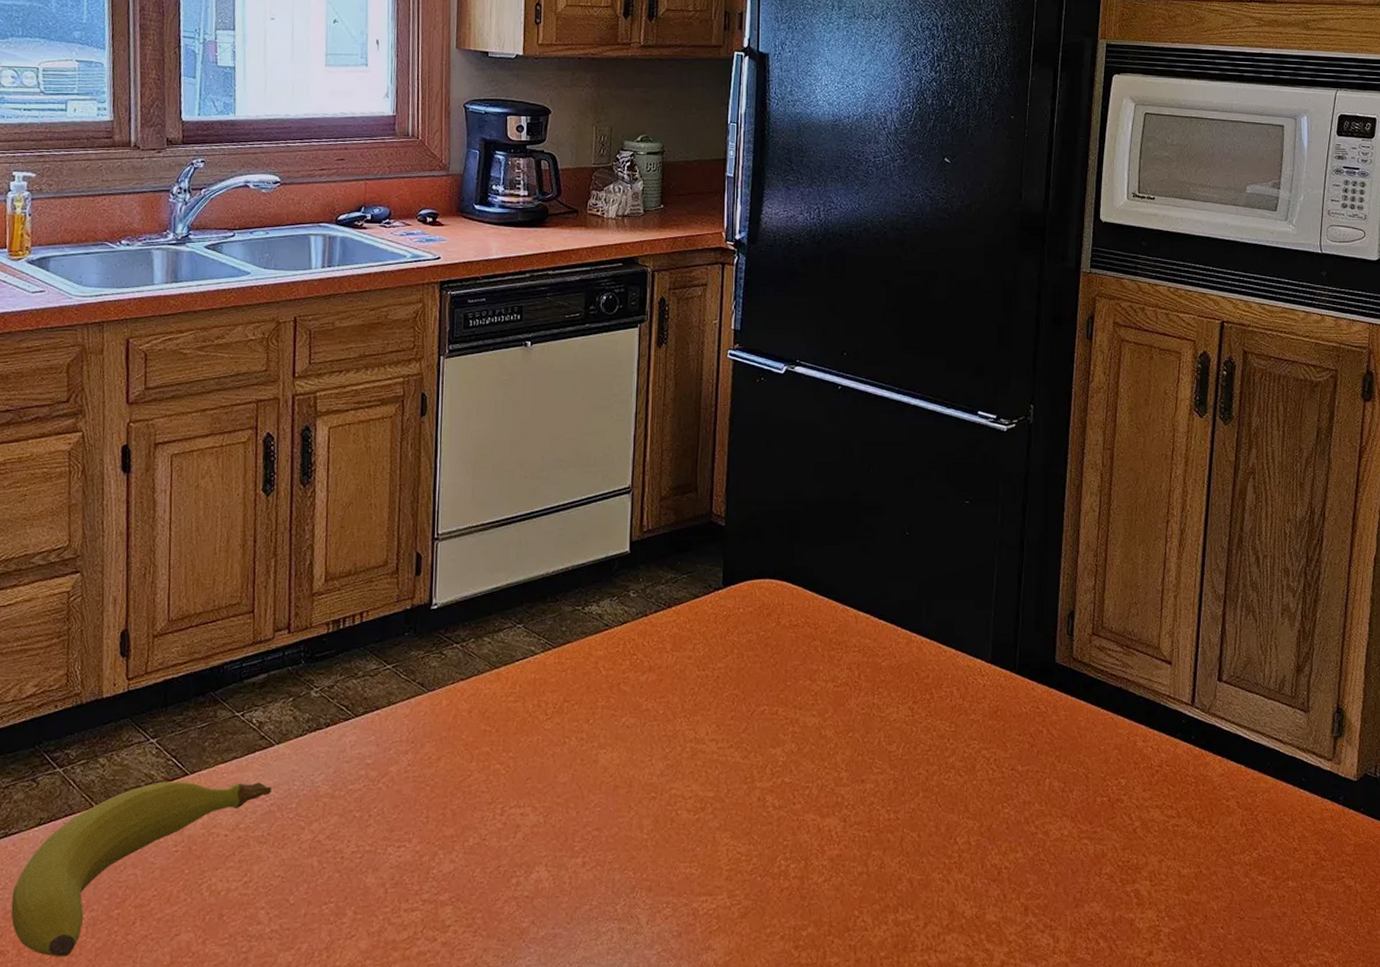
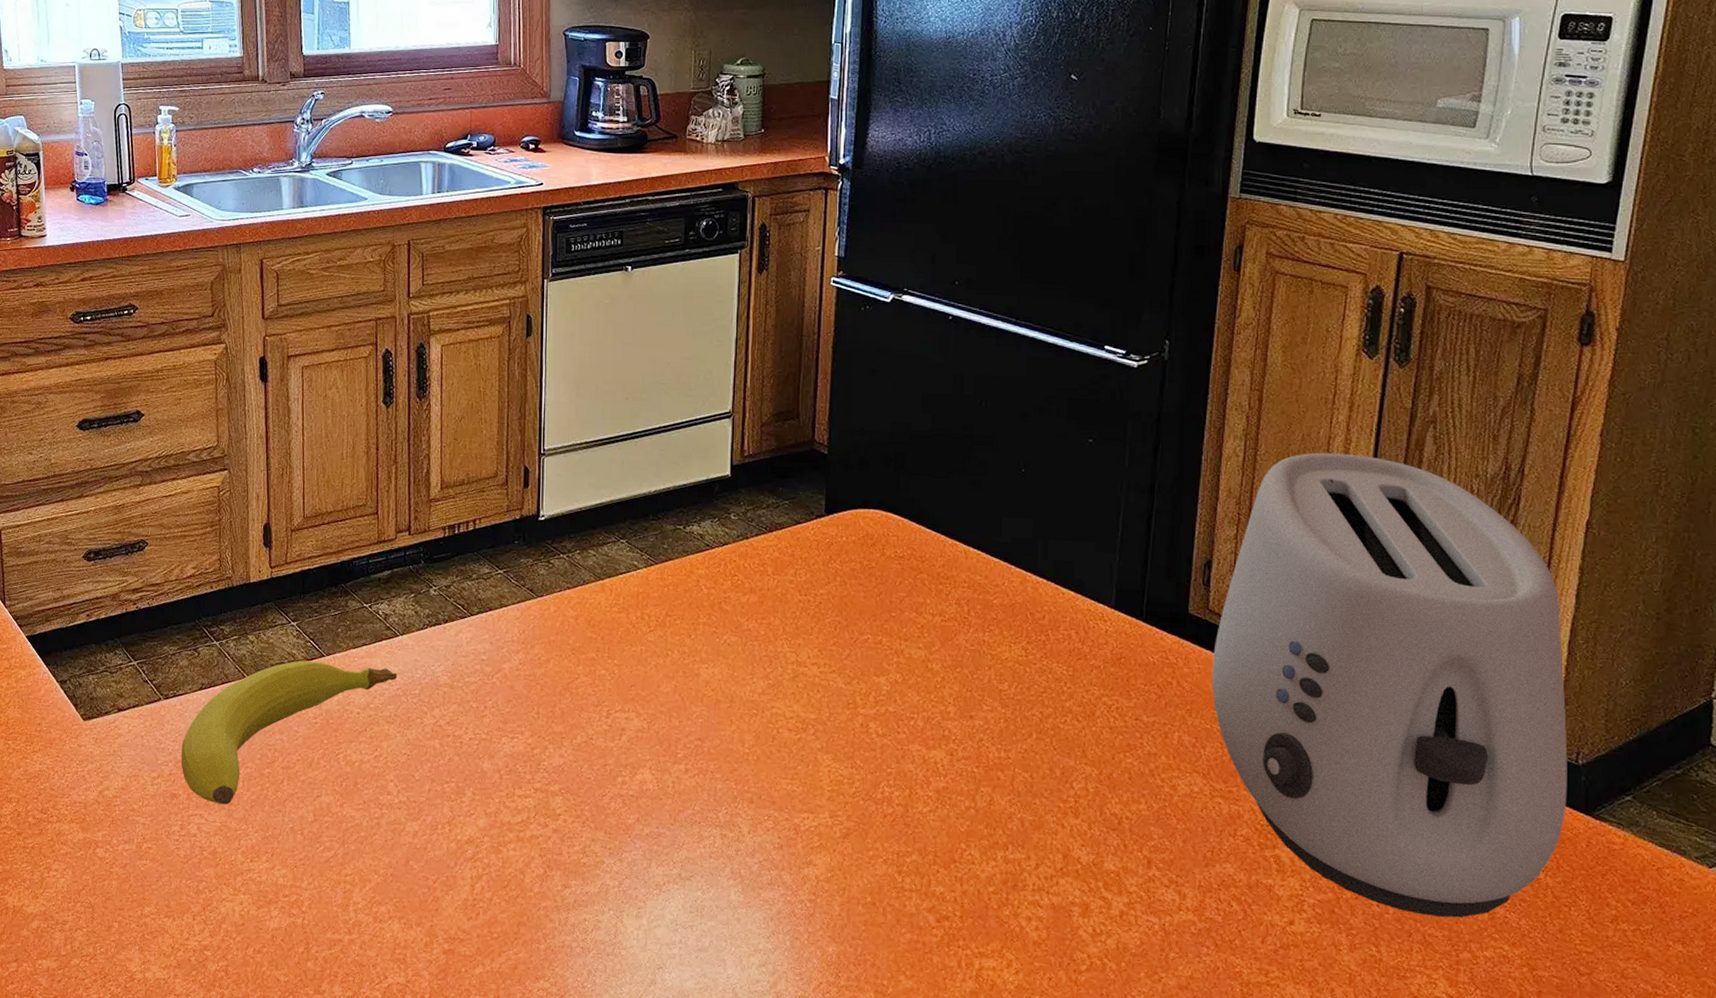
toaster: none [1076,505,1369,932] -> present [1211,452,1568,918]

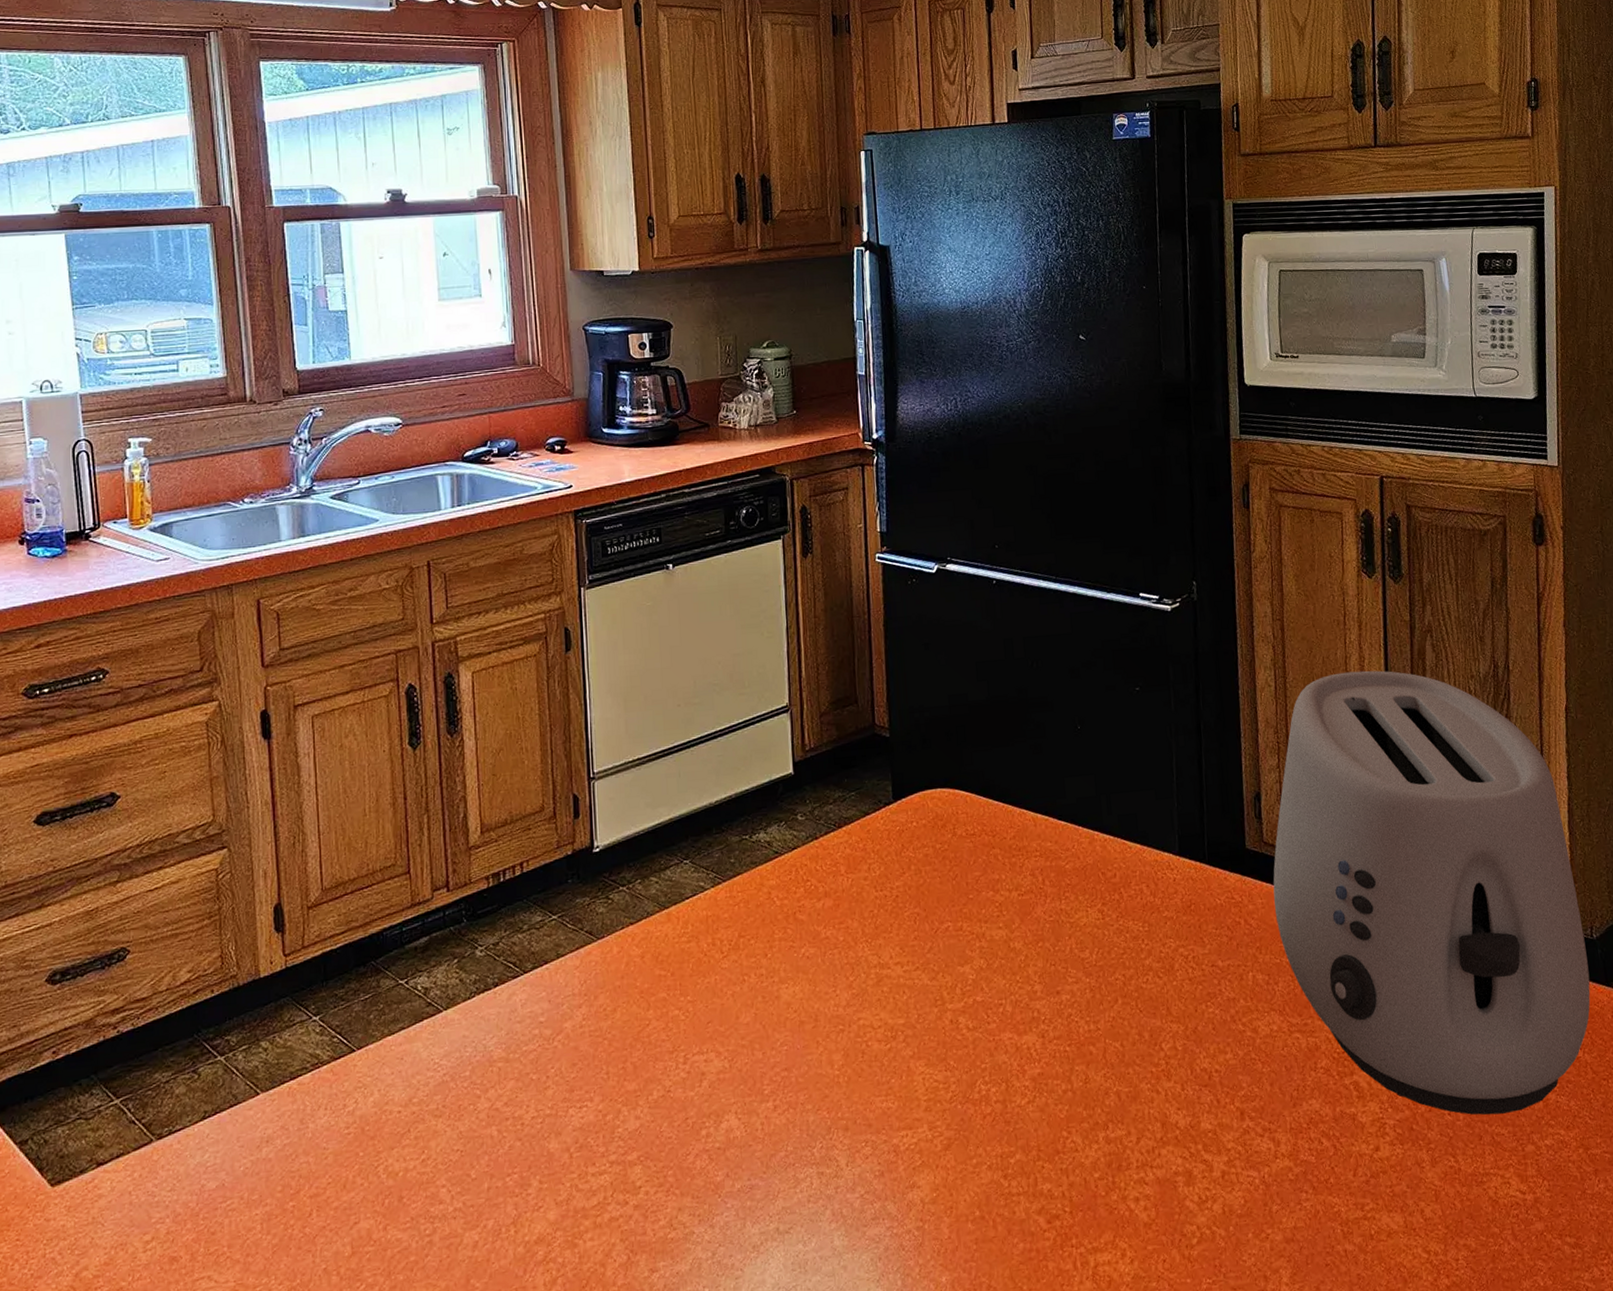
fruit: present [181,660,397,805] -> none [181,1052,443,1259]

